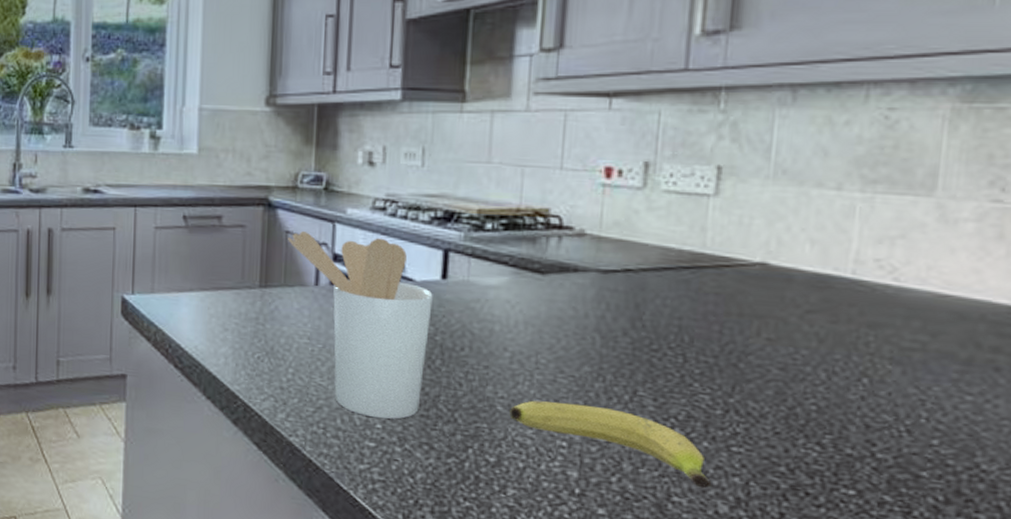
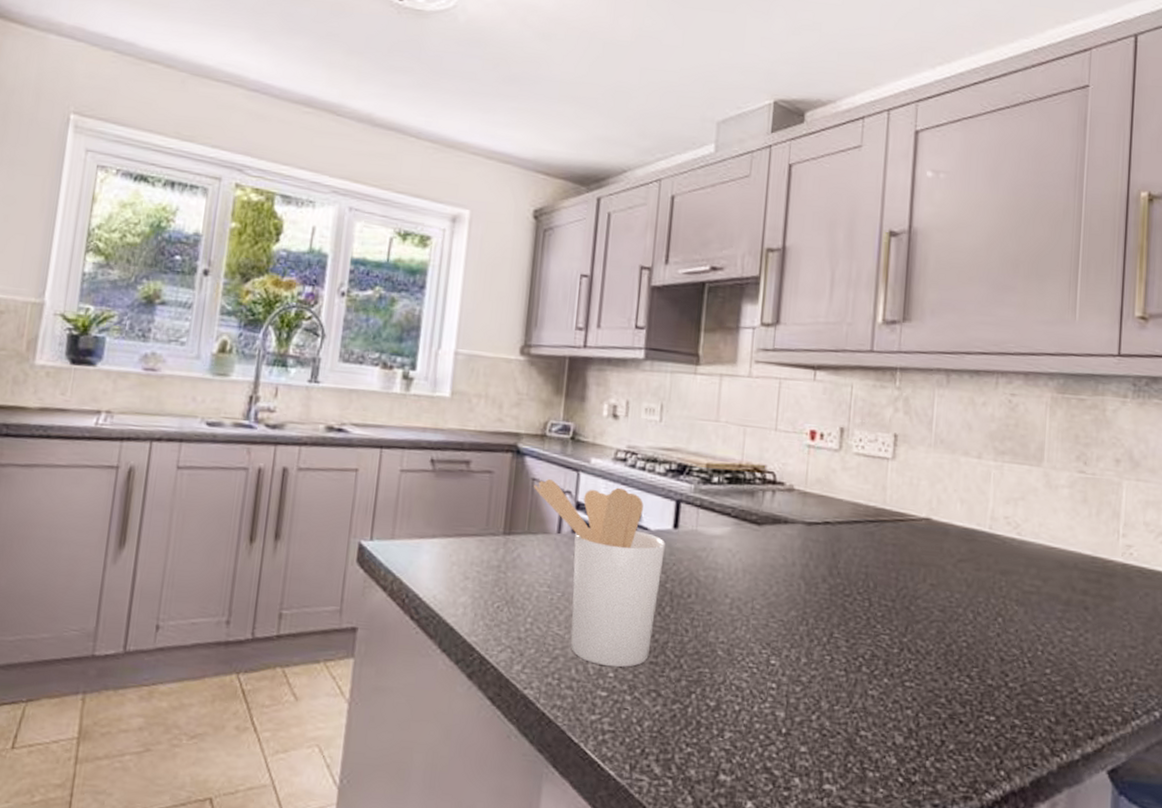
fruit: present [509,400,712,489] -> none [728,644,891,722]

